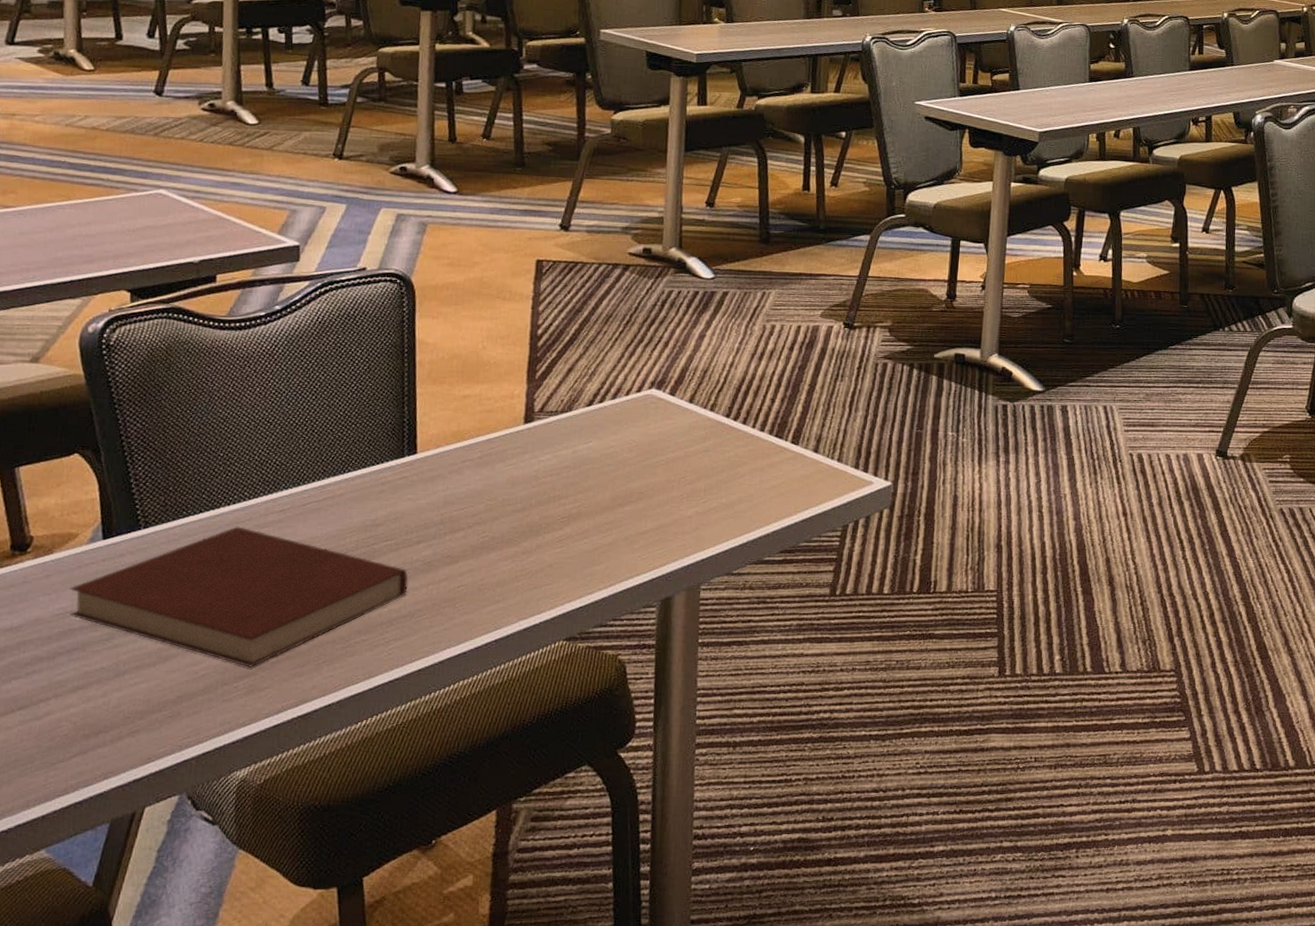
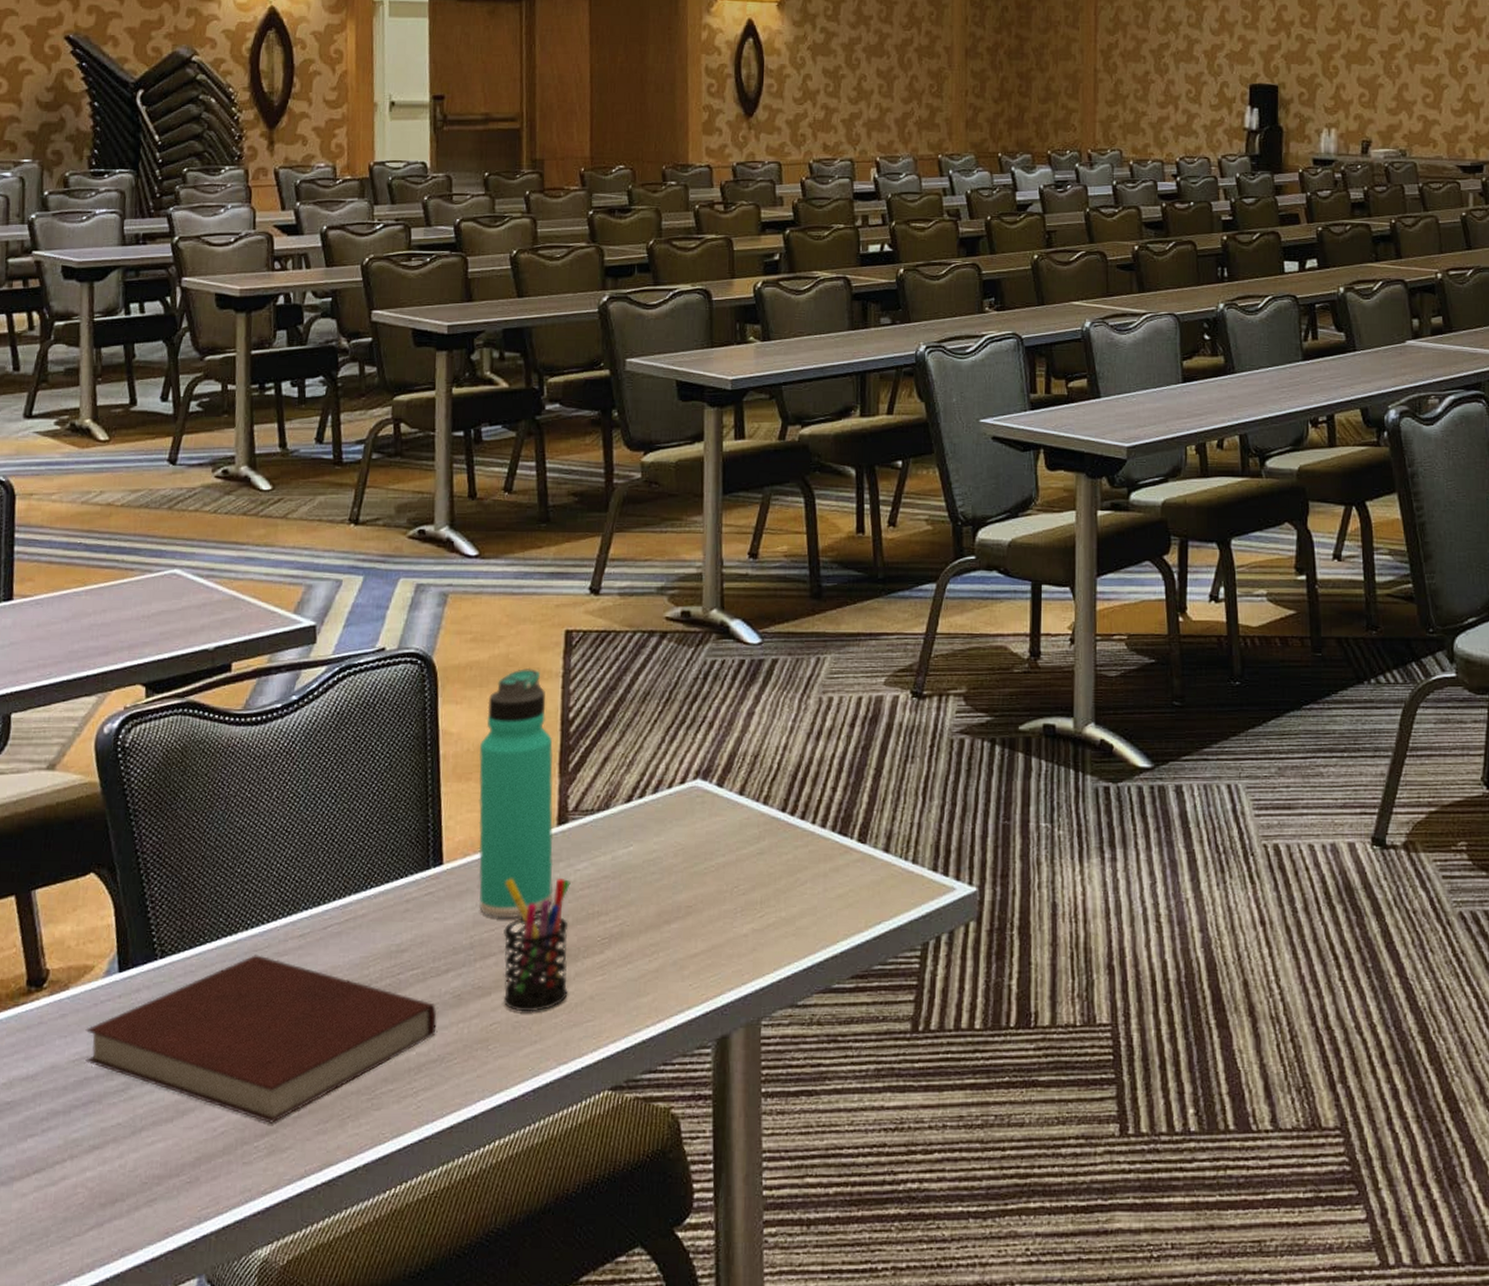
thermos bottle: none [450,291,522,500] -> present [478,669,554,919]
pen holder: none [470,466,535,577] -> present [504,877,571,1012]

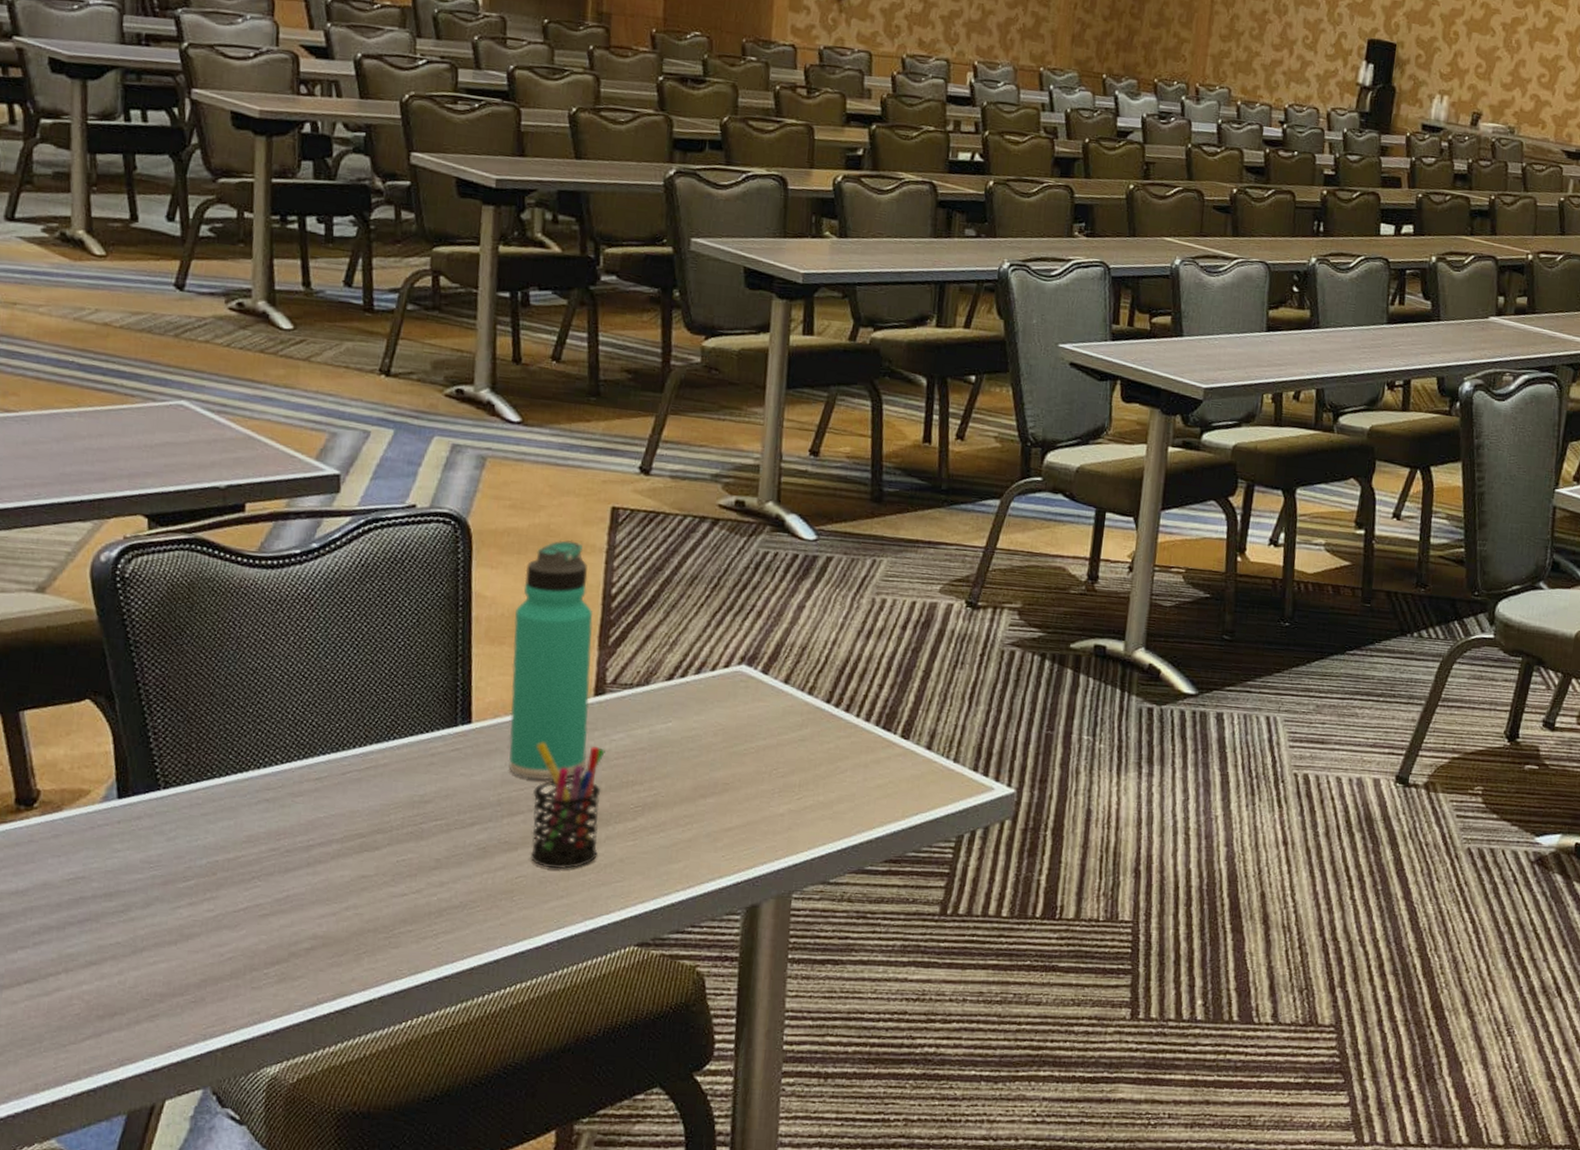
notebook: present [85,955,437,1123] -> none [81,793,461,953]

